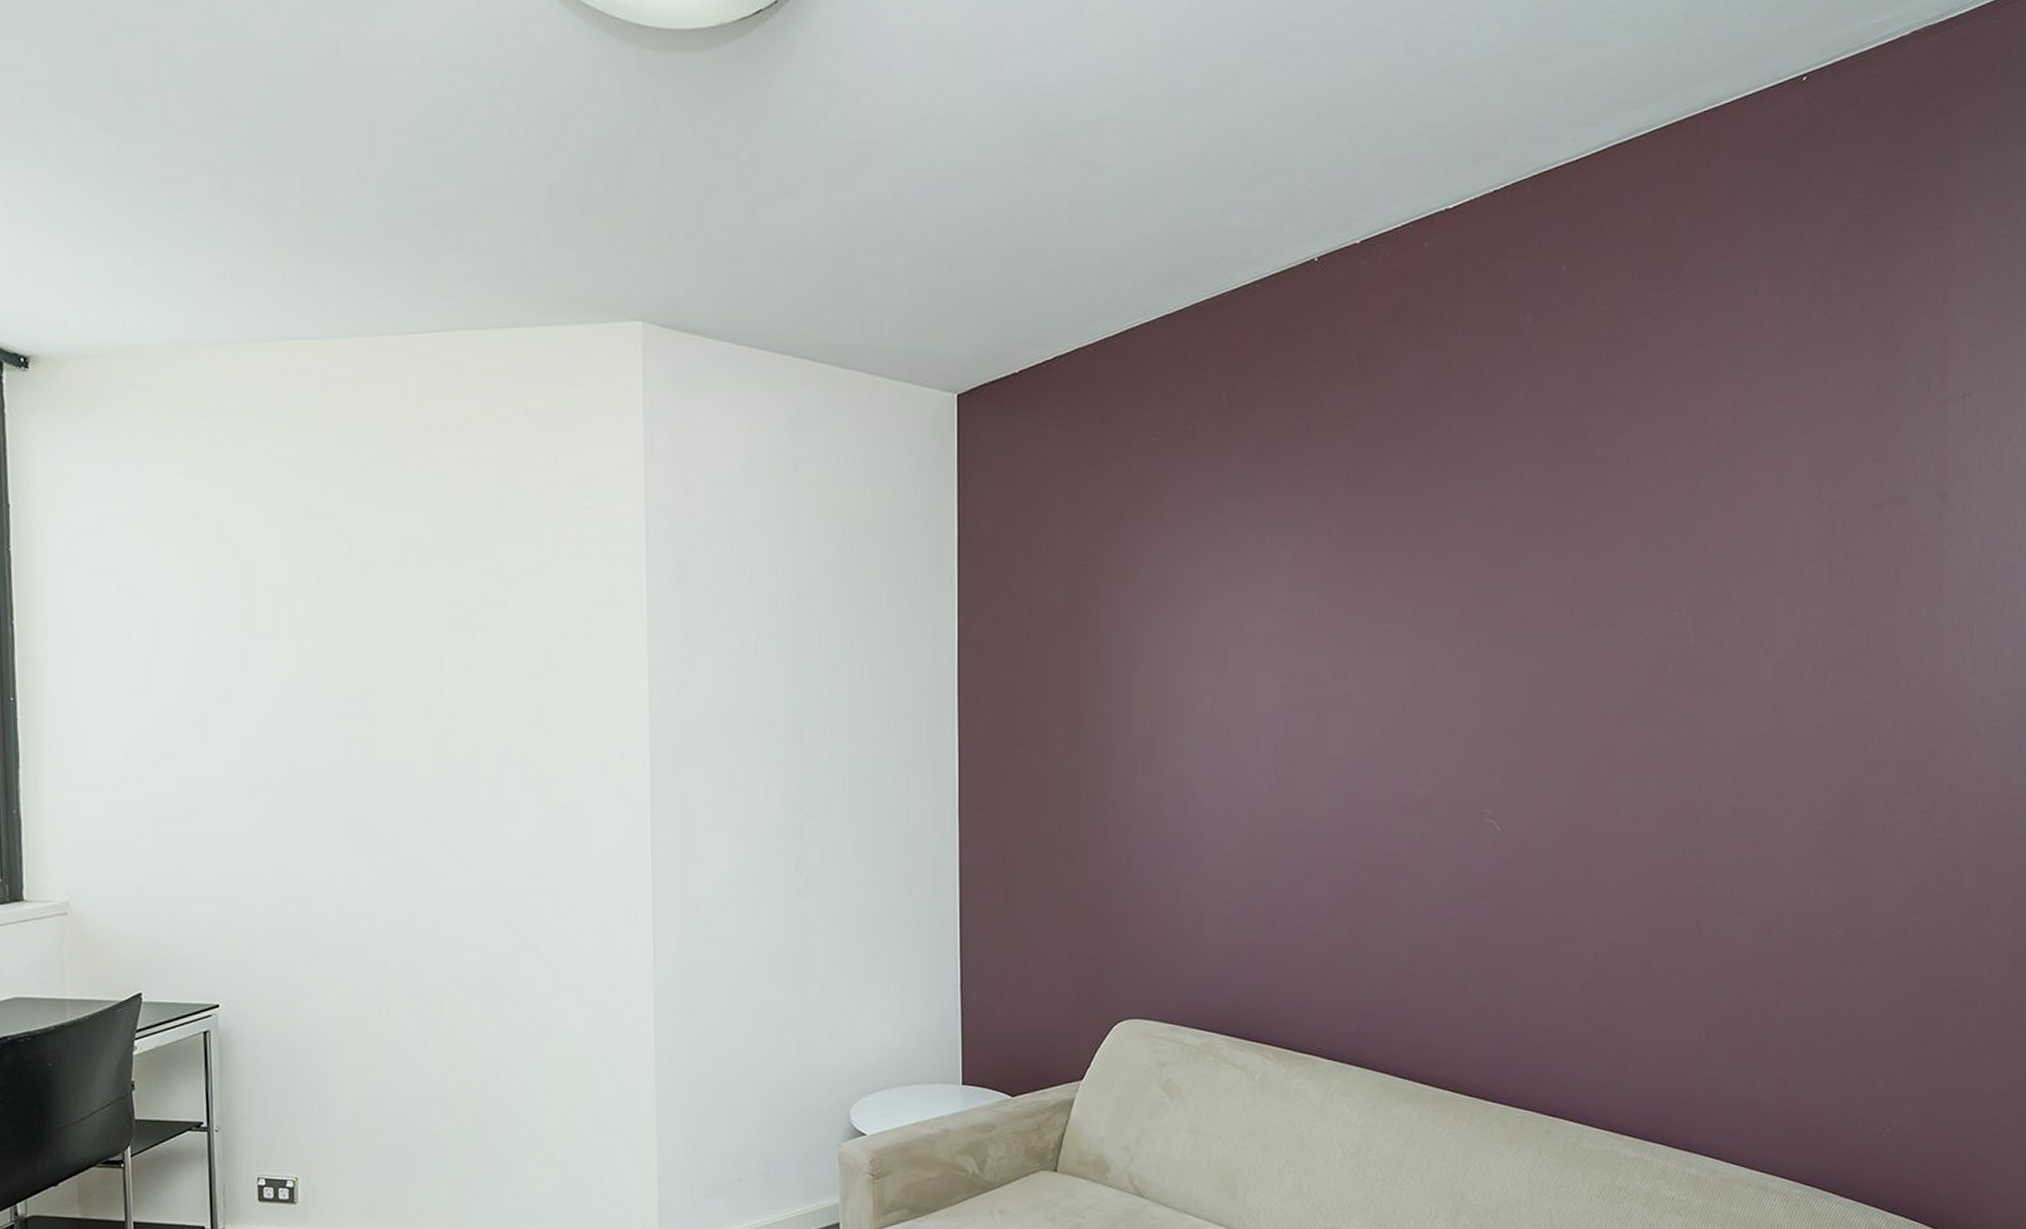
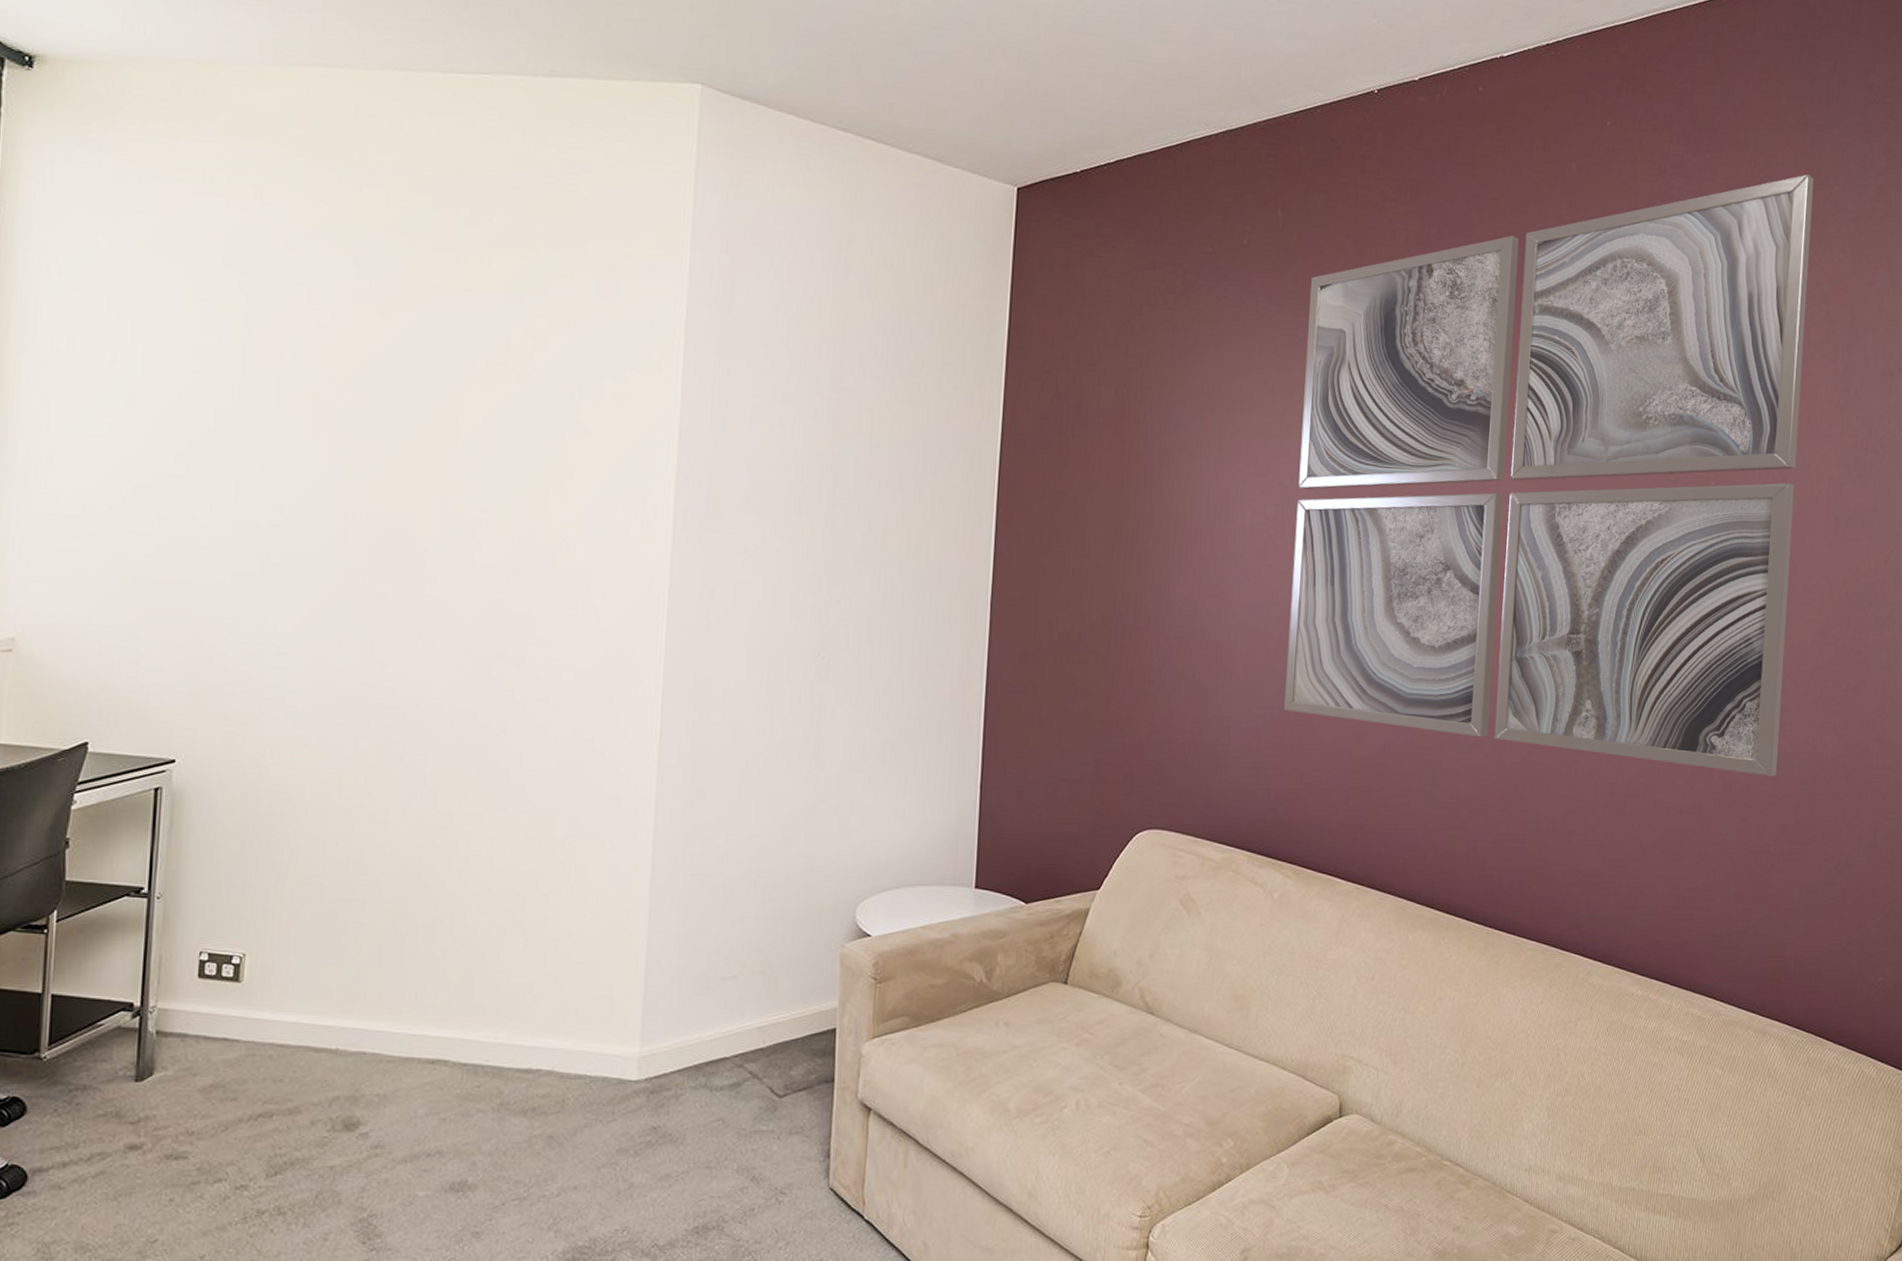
wall art: none [1255,301,1790,931] -> present [1284,174,1814,776]

